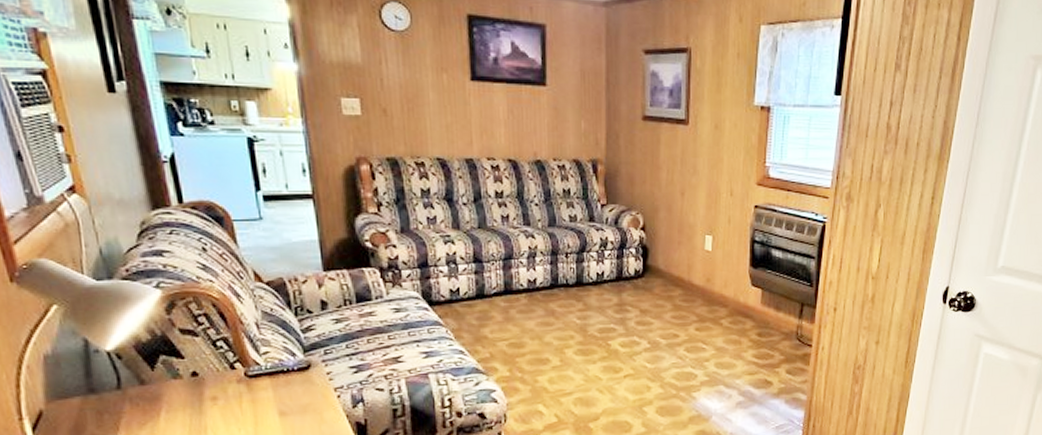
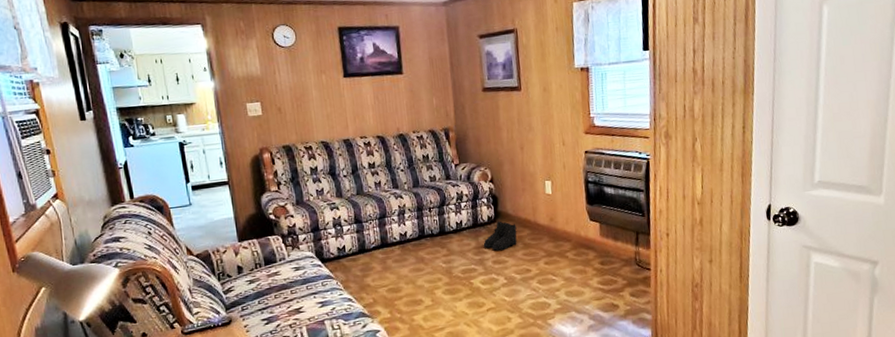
boots: none [626,276,667,310] -> present [483,221,517,251]

